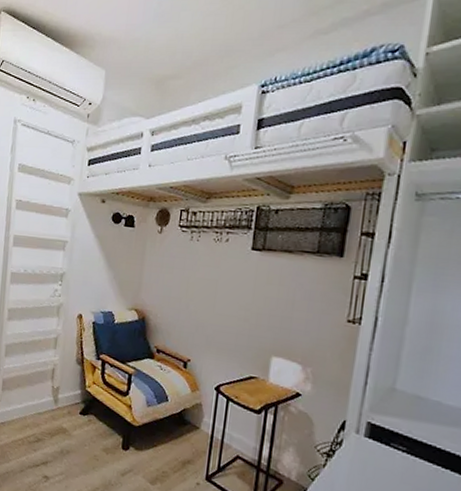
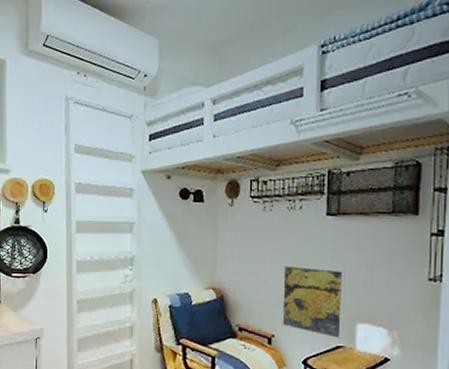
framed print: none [199,294,265,371] -> present [282,265,345,340]

